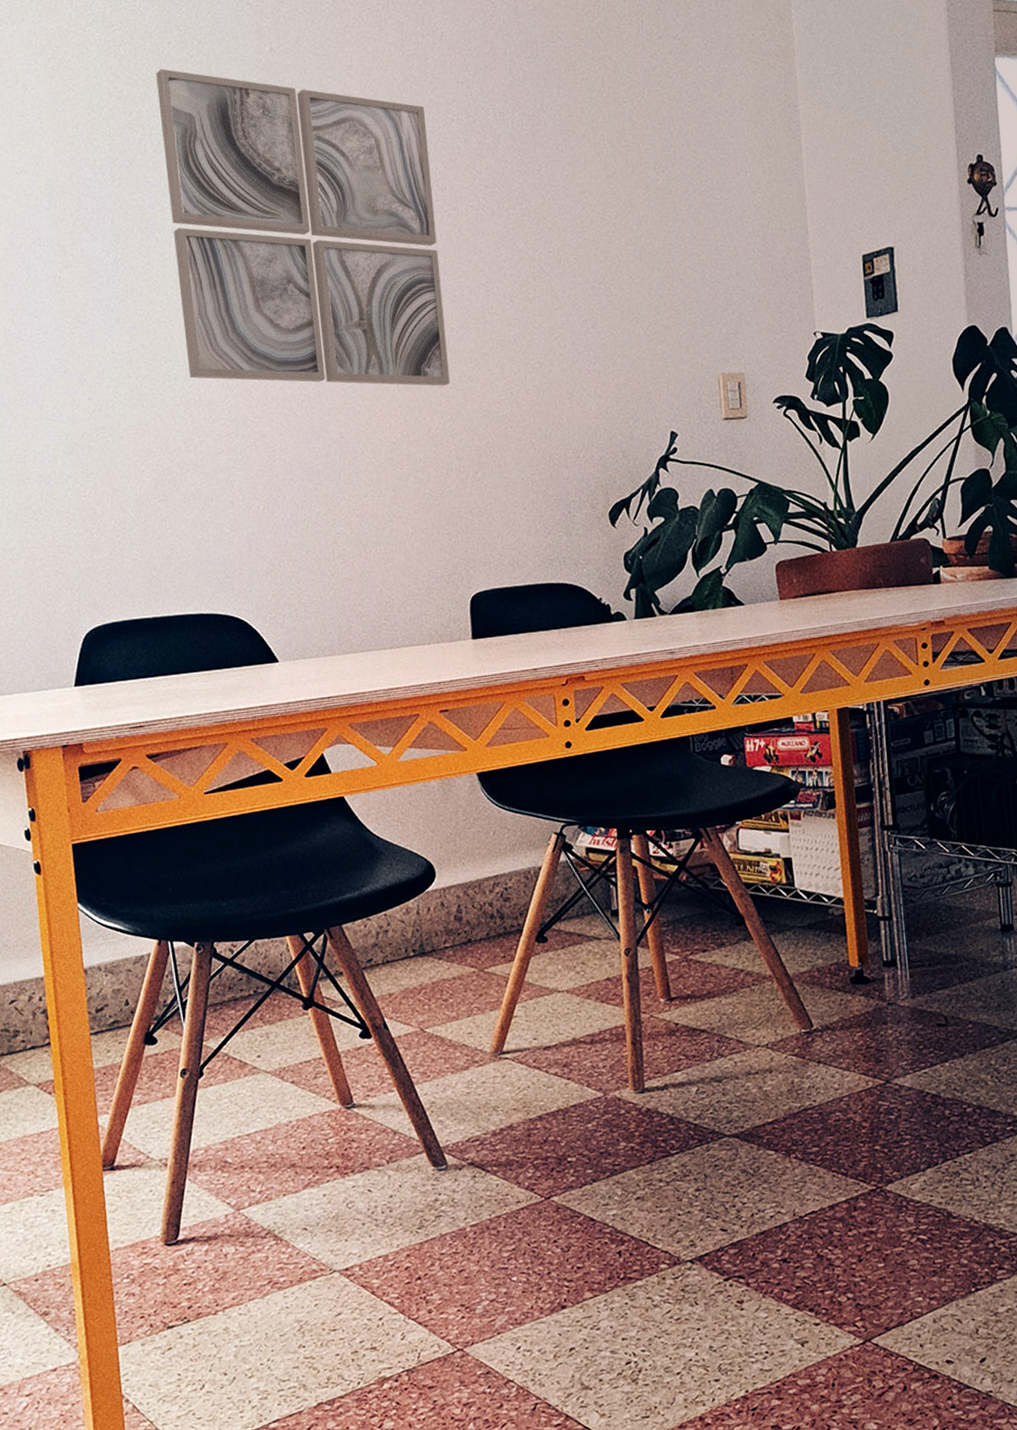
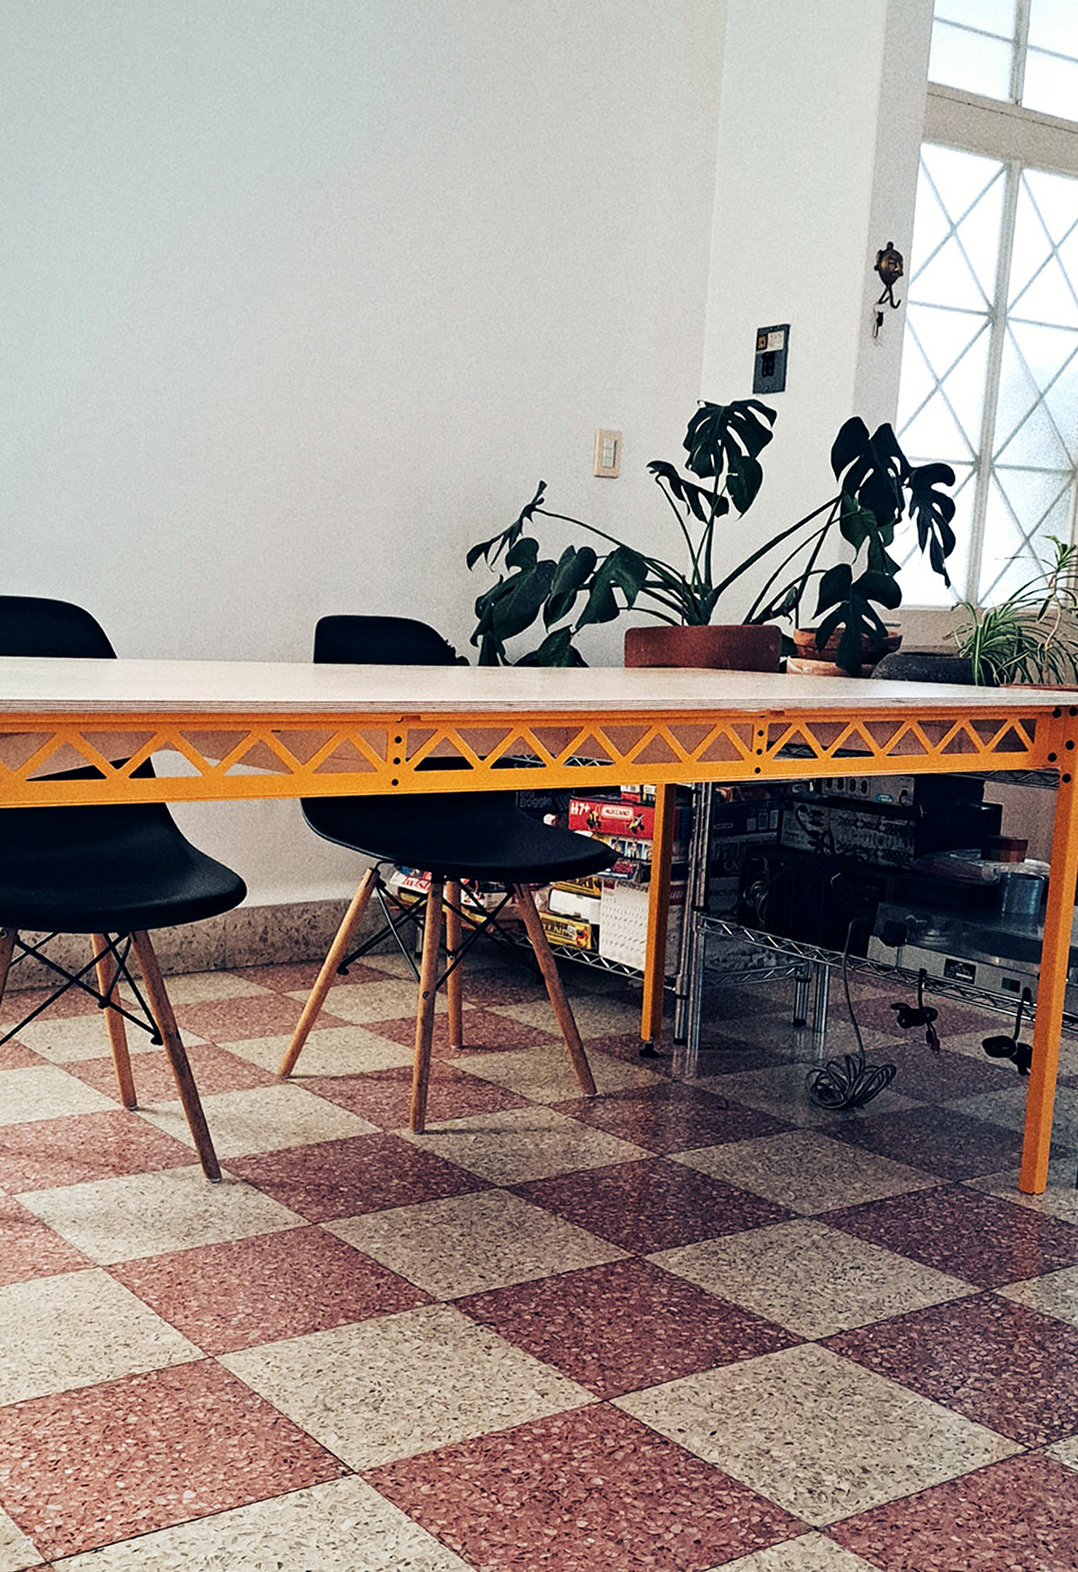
wall art: present [156,68,450,387] -> none [62,26,336,401]

